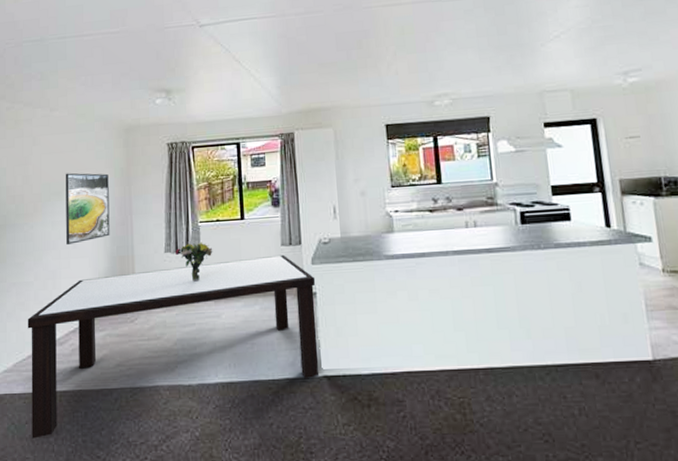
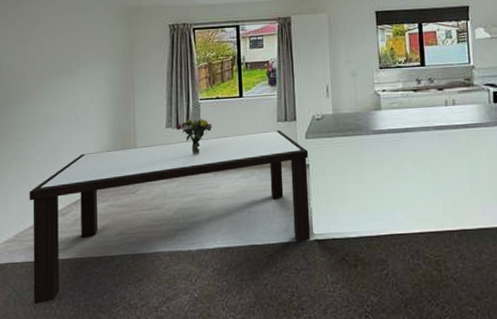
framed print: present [65,173,110,246] -> none [67,51,112,121]

